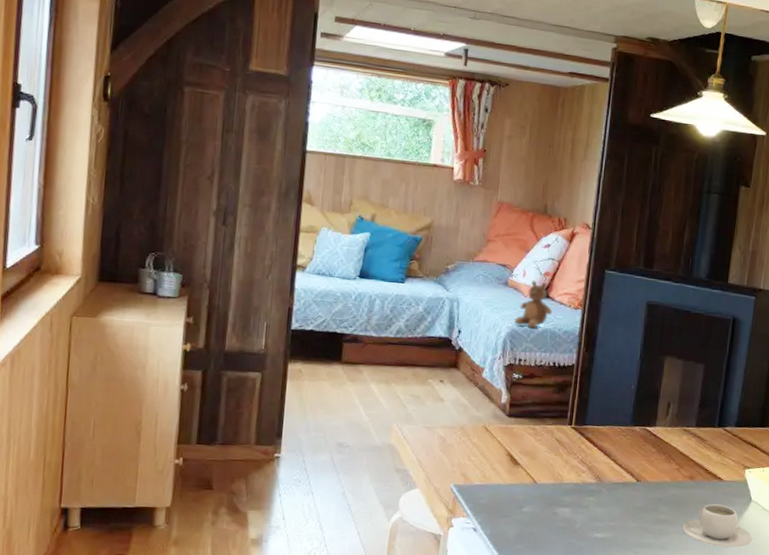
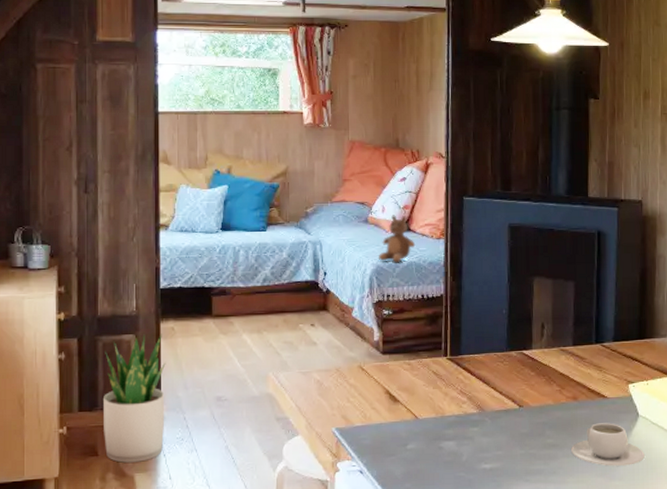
planter: none [220,374,290,500] -> present [104,333,166,463]

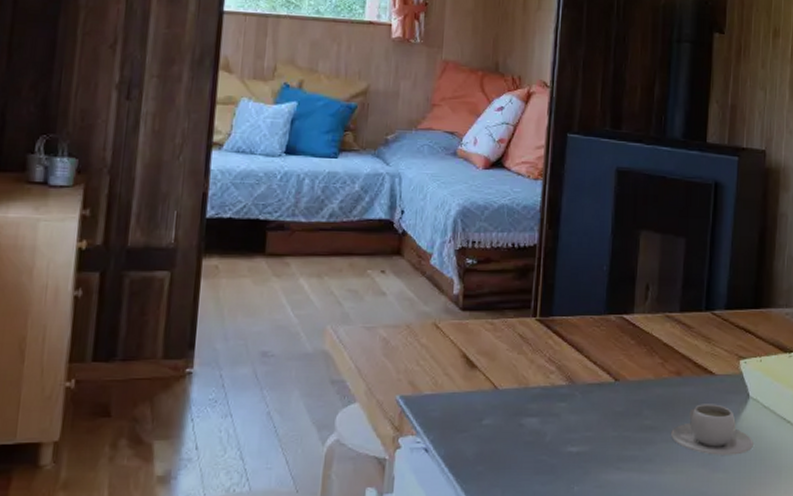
planter: present [104,333,166,463] -> none [120,272,205,427]
teddy bear: present [378,215,416,263] -> none [465,148,510,205]

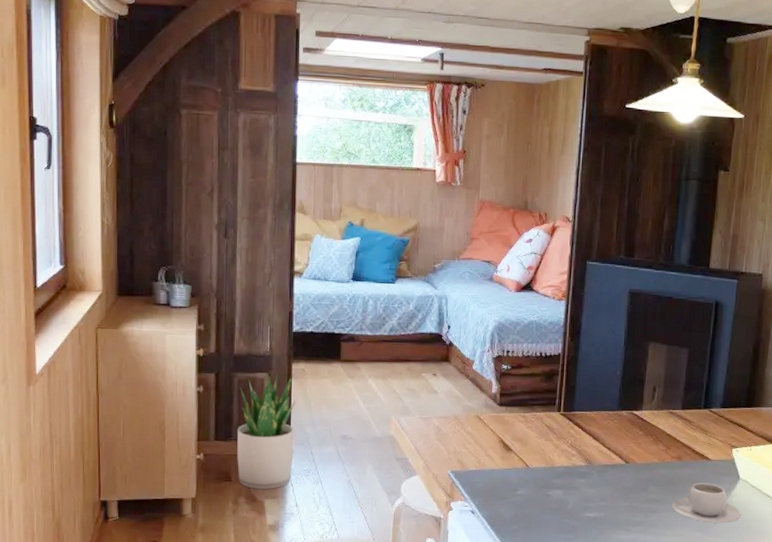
planter: none [120,272,205,427] -> present [237,374,296,489]

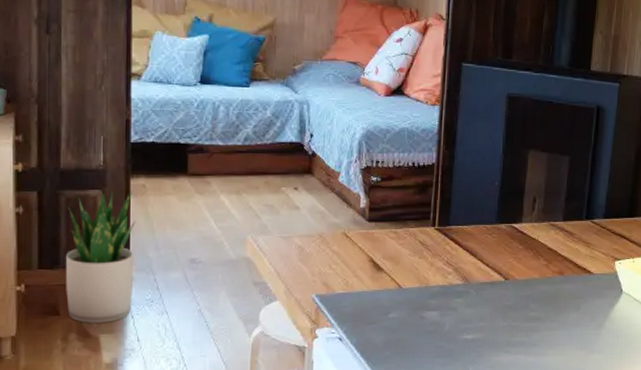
teacup: present [671,483,742,523] -> none [552,298,625,340]

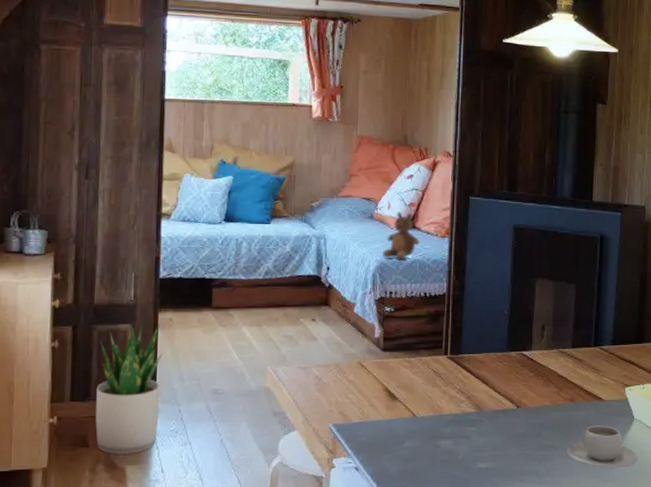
teddy bear: none [368,77,409,128] -> present [382,212,420,260]
teacup: none [552,298,625,340] -> present [566,425,638,468]

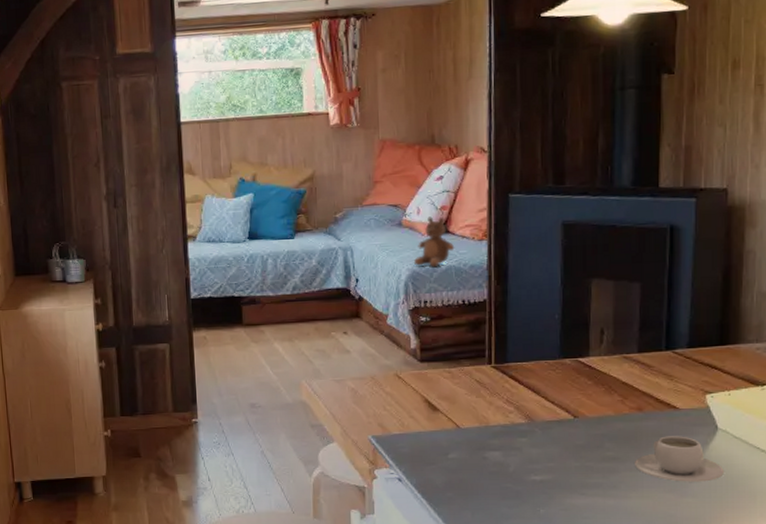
planter: present [95,324,163,454] -> none [142,342,202,464]

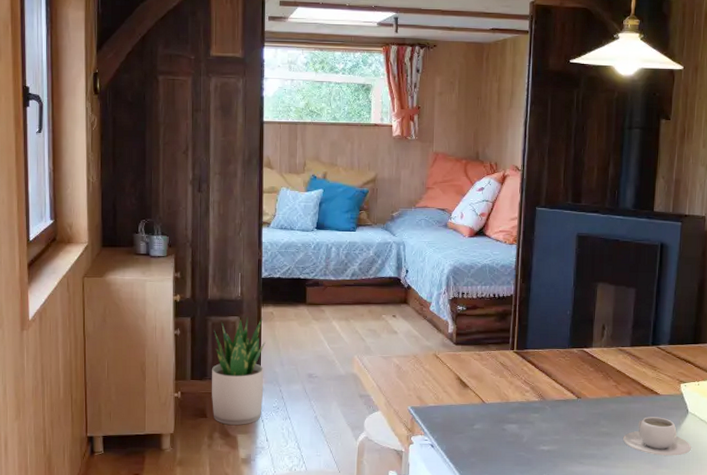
planter: none [142,342,202,464] -> present [212,317,266,425]
teddy bear: present [413,216,455,268] -> none [455,221,490,265]

